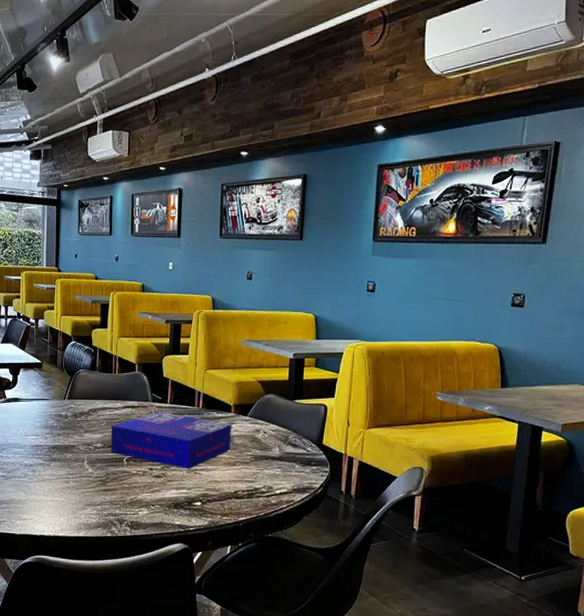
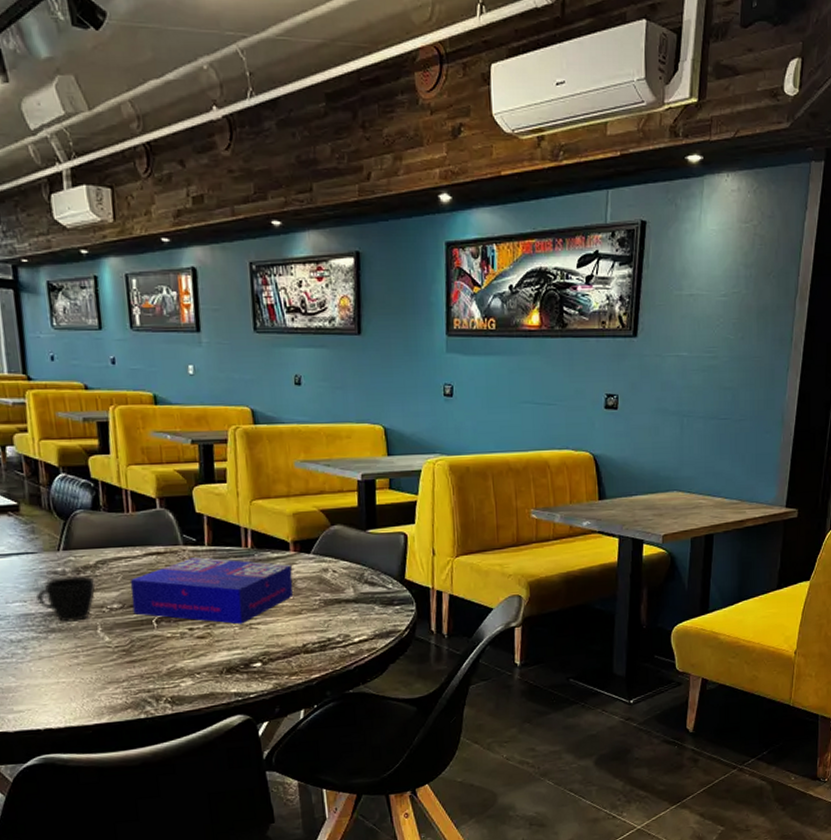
cup: none [46,419,87,455] -> present [36,575,95,622]

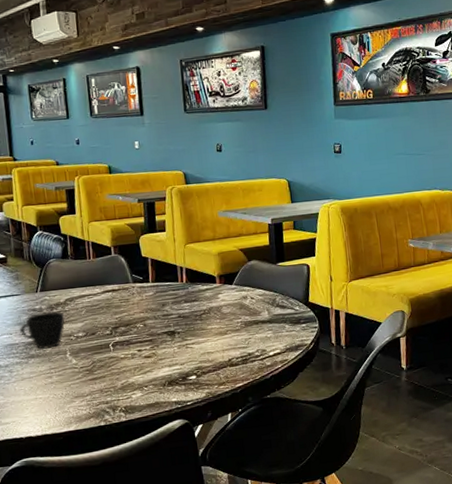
board game: present [130,557,293,625] -> none [92,292,220,345]

